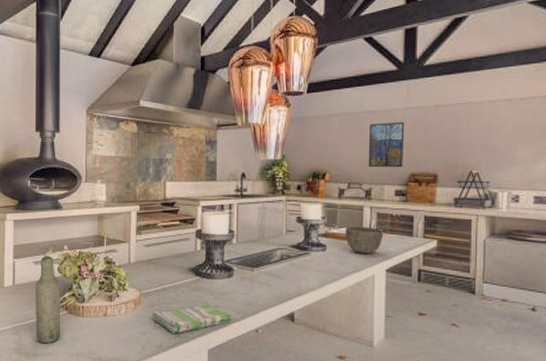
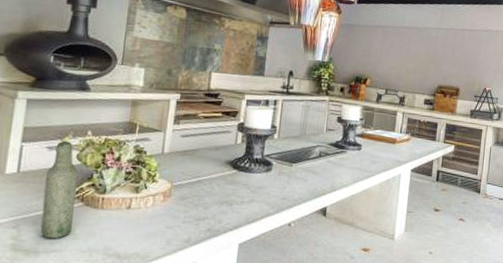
dish towel: present [151,304,232,334] -> none [181,198,266,228]
bowl: present [345,226,383,255] -> none [379,128,411,156]
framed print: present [368,121,405,168] -> none [404,38,437,80]

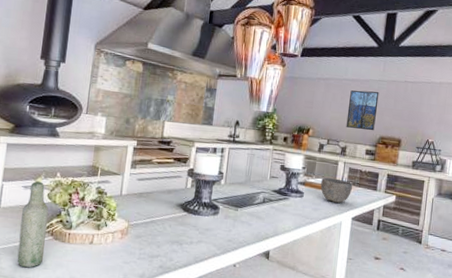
bowl: none [379,128,411,156] -> present [320,177,352,204]
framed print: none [404,38,437,80] -> present [346,90,379,131]

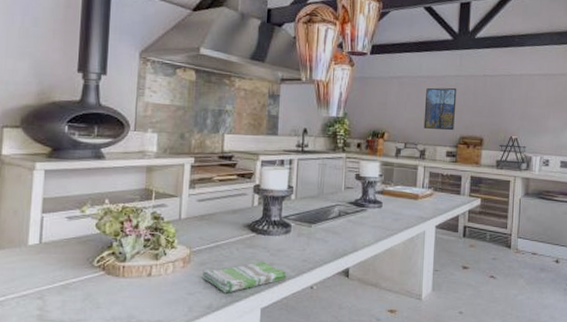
bottle: present [17,181,49,268] -> none [65,211,98,309]
dish towel: none [137,238,213,265] -> present [201,261,287,293]
bowl: present [320,177,352,204] -> none [400,184,434,212]

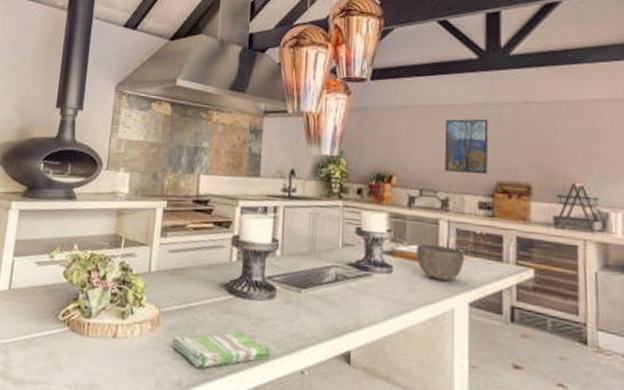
bowl: none [400,184,434,212] -> present [416,243,464,282]

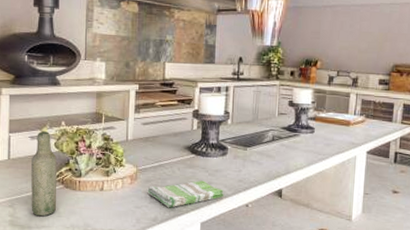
bottle: none [28,256,64,369] -> present [31,131,58,217]
bowl: present [416,243,464,282] -> none [332,111,366,138]
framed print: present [444,118,489,175] -> none [356,15,391,59]

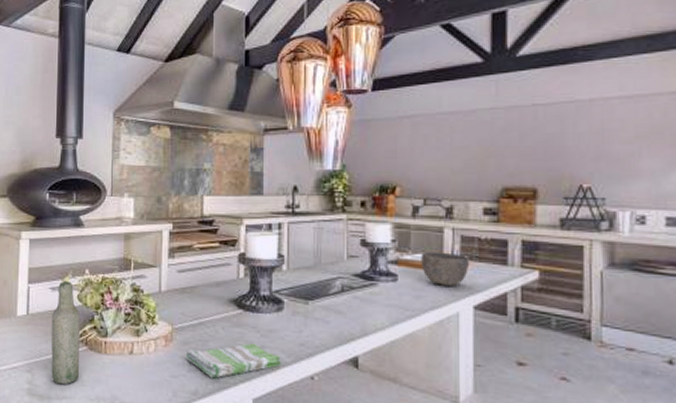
bowl: none [332,111,366,138] -> present [421,251,469,287]

